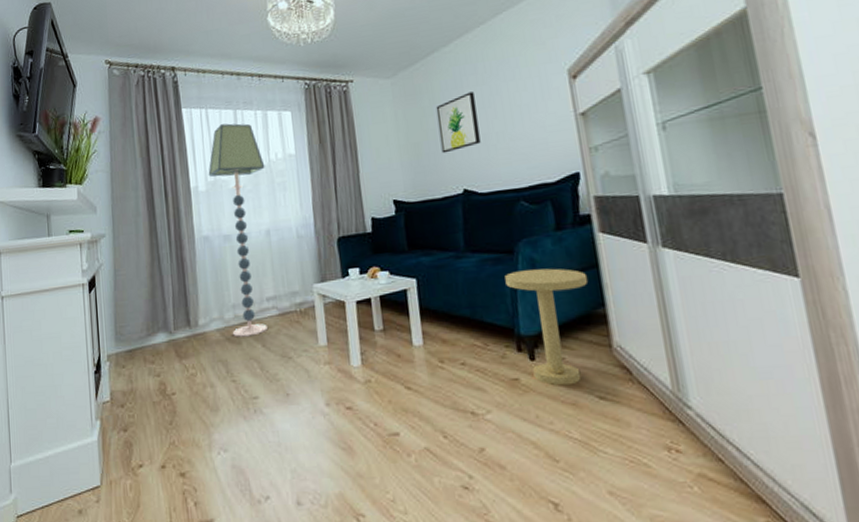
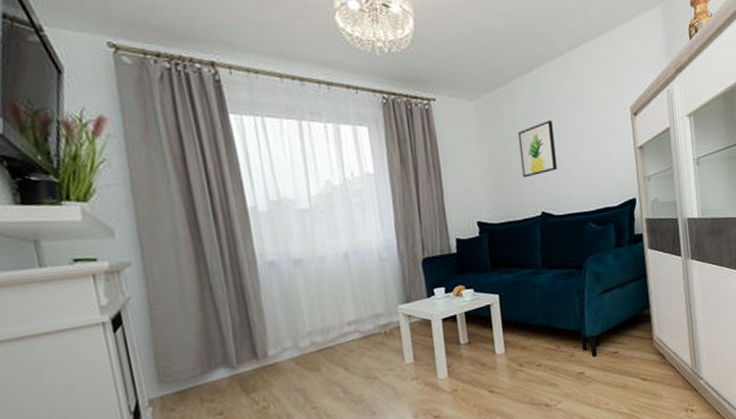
floor lamp: present [208,123,267,337] -> none [269,135,350,364]
side table: present [505,268,589,386] -> none [575,279,639,374]

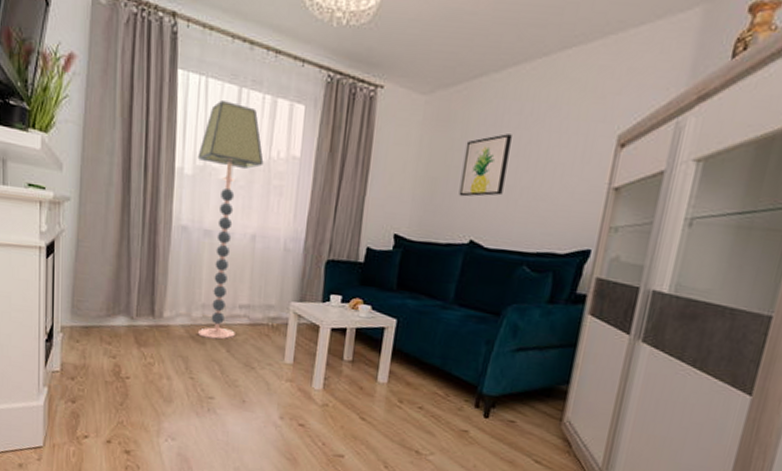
floor lamp: none [269,135,350,364] -> present [197,100,264,340]

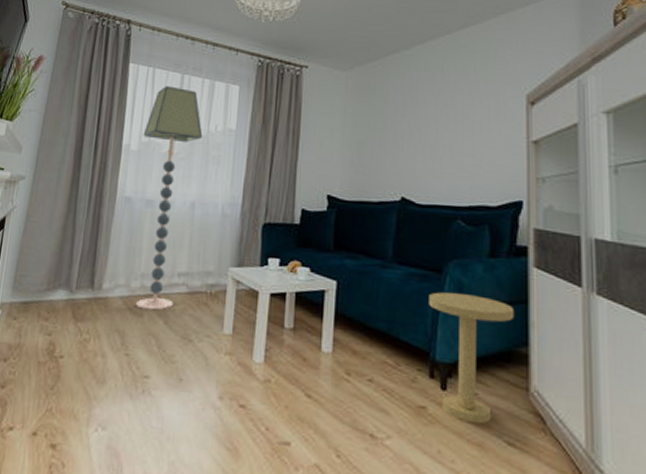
wall art: present [459,134,512,197] -> none [385,99,428,157]
side table: none [482,333,563,446] -> present [429,292,515,425]

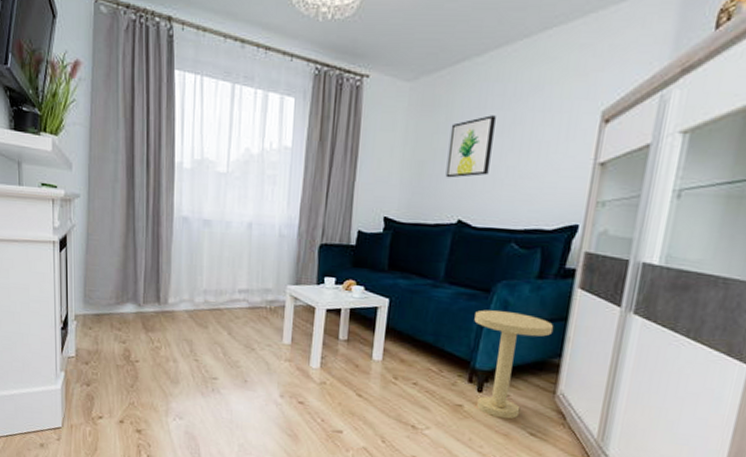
floor lamp: present [135,86,203,311] -> none [195,97,257,323]
wall art: none [385,99,428,157] -> present [445,115,496,178]

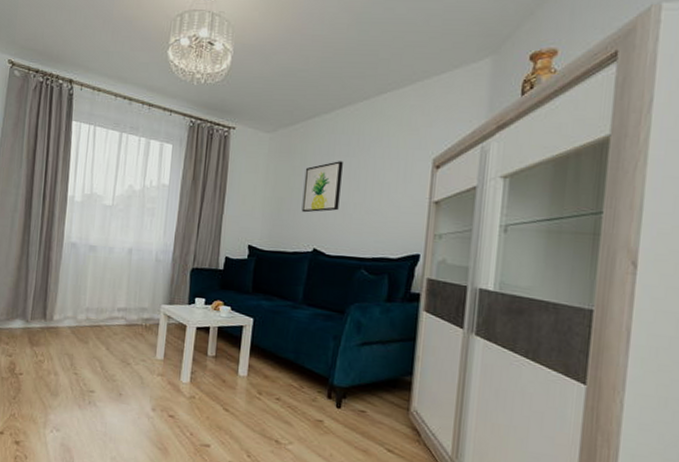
side table: present [474,310,554,419] -> none [331,329,404,435]

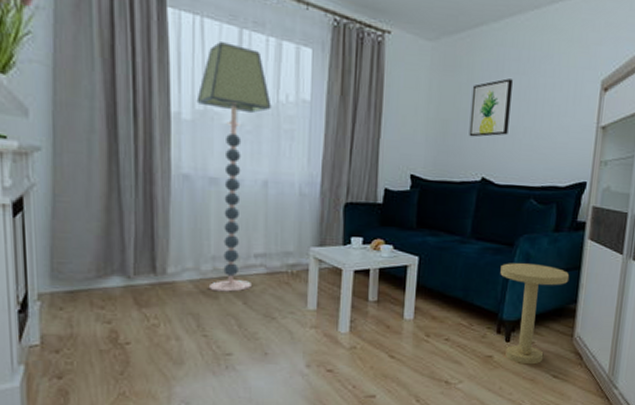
floor lamp: none [81,143,139,339] -> present [196,42,272,292]
side table: none [331,329,404,435] -> present [500,263,570,365]

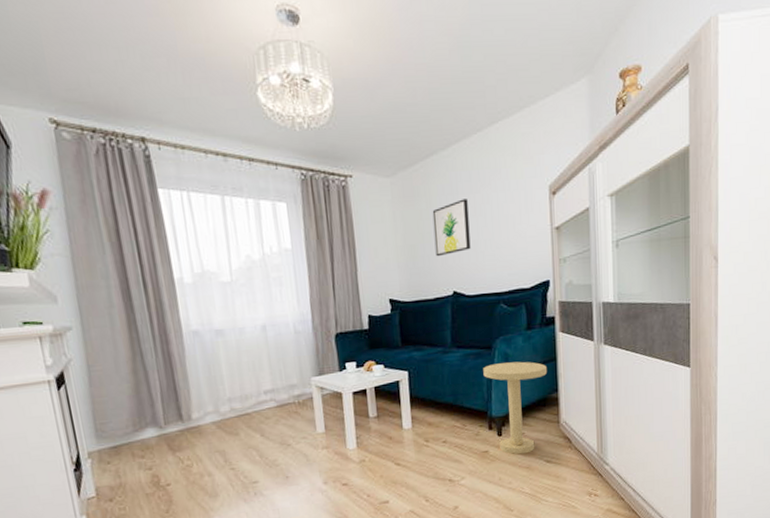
floor lamp: present [196,42,272,292] -> none [194,210,266,429]

